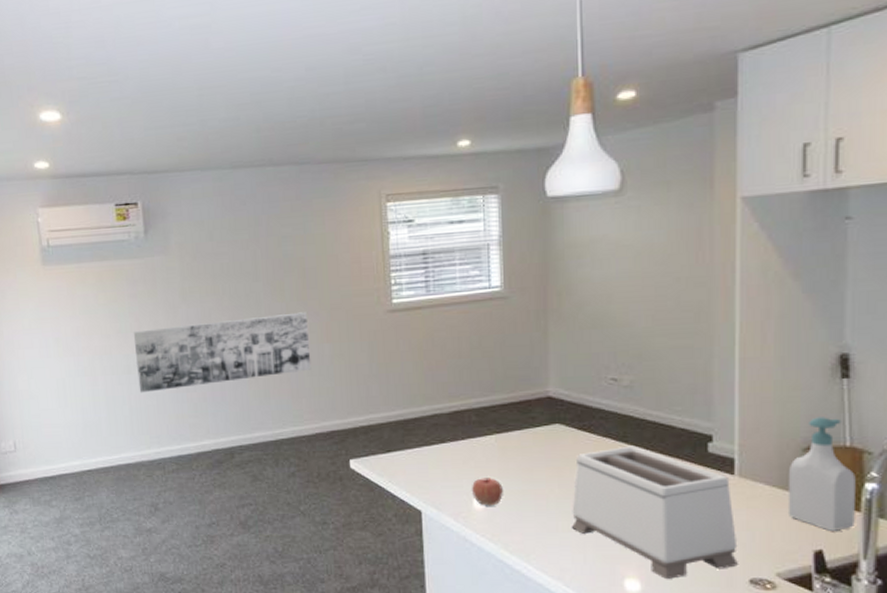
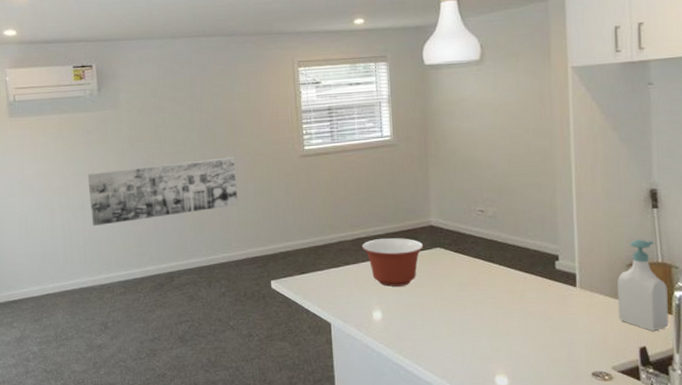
mixing bowl: none [461,411,539,470] -> present [361,238,424,287]
apple: present [472,478,503,506] -> none [371,294,397,318]
toaster: present [572,445,739,580] -> none [452,264,584,375]

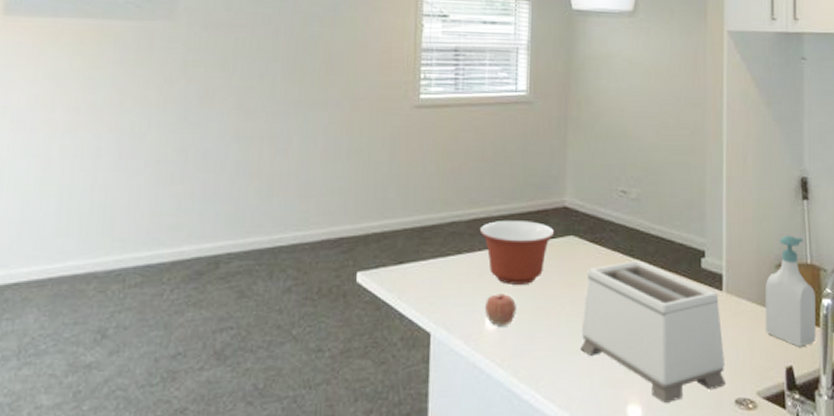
wall art: present [87,157,239,227] -> none [107,100,327,184]
apple: none [371,294,397,318] -> present [485,294,516,326]
toaster: none [452,264,584,375] -> present [581,260,727,404]

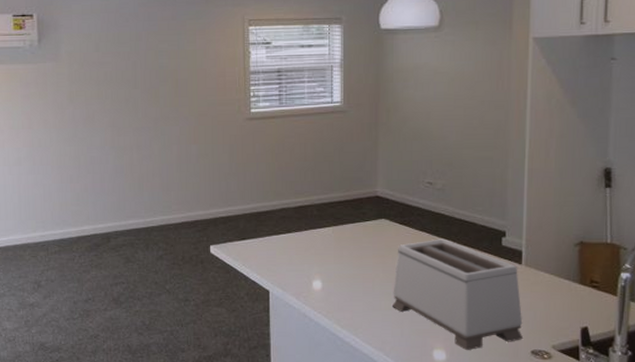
mixing bowl: present [479,221,555,285] -> none [305,207,369,256]
apple: present [485,294,516,326] -> none [312,263,337,287]
soap bottle: present [764,235,816,347] -> none [562,218,614,311]

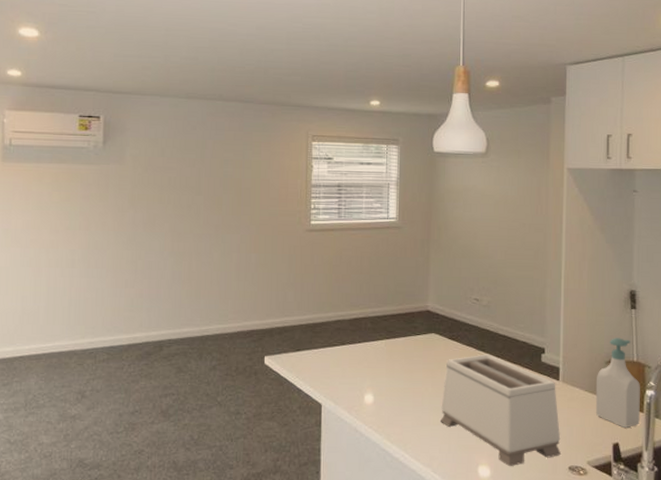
soap bottle: none [562,218,614,311] -> present [595,338,640,428]

